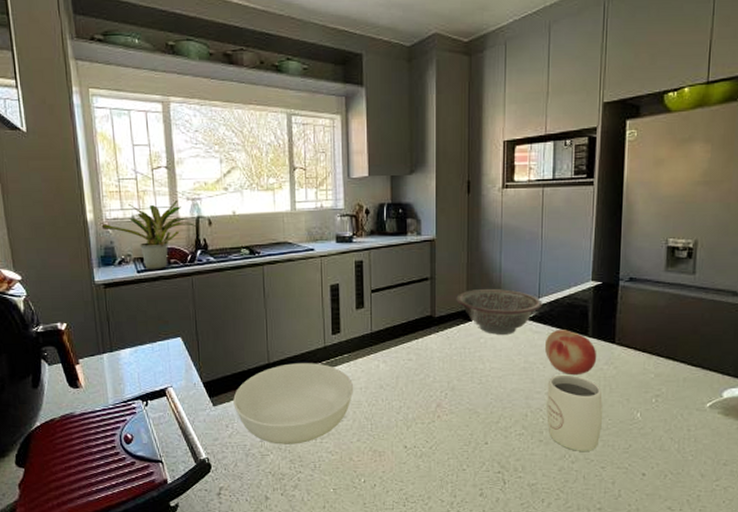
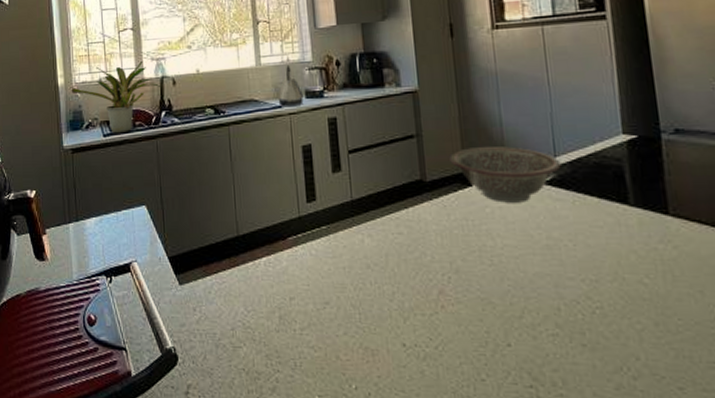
bowl: present [233,363,354,445] -> none [200,236,336,336]
kettle: none [310,210,334,250] -> present [278,64,304,107]
fruit: present [544,330,597,376] -> none [570,196,647,257]
mug: present [547,374,603,451] -> none [582,255,670,364]

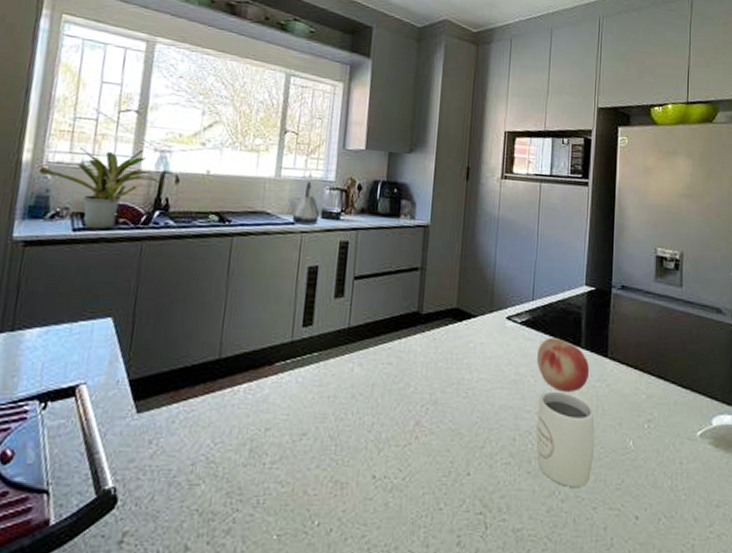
decorative bowl: present [449,146,561,203] -> none [446,285,536,340]
fruit: none [570,196,647,257] -> present [536,338,590,393]
mug: none [582,255,670,364] -> present [536,390,595,487]

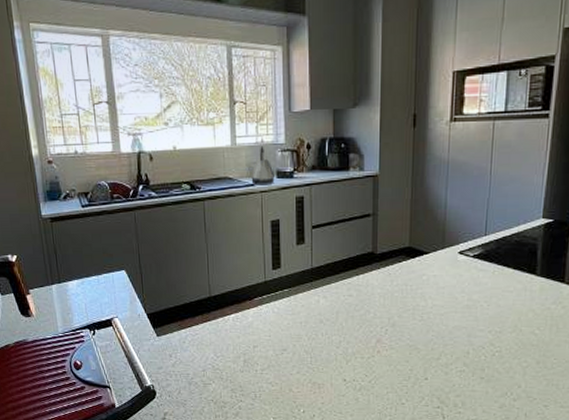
potted plant: present [40,146,159,231] -> none [47,136,137,205]
fruit: present [536,338,590,393] -> none [489,268,545,314]
mug: present [536,390,595,487] -> none [489,313,549,390]

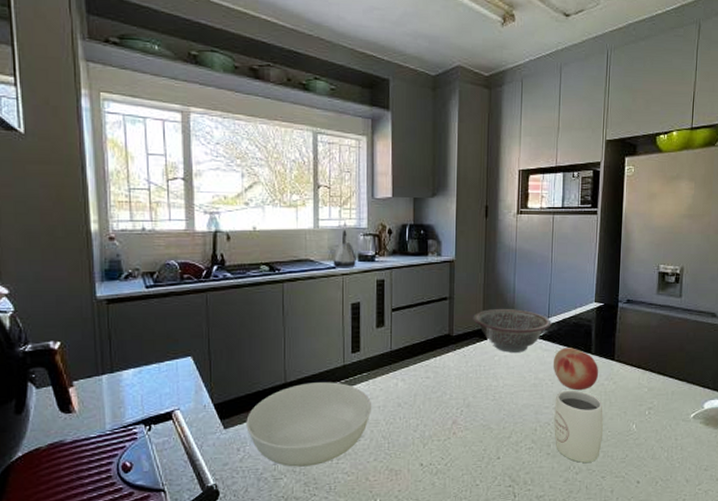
bowl: none [176,297,294,375] -> present [246,382,372,467]
decorative bowl: none [399,225,489,272] -> present [473,308,552,353]
fruit: none [489,268,545,314] -> present [552,348,599,391]
mug: none [489,313,549,390] -> present [554,390,603,463]

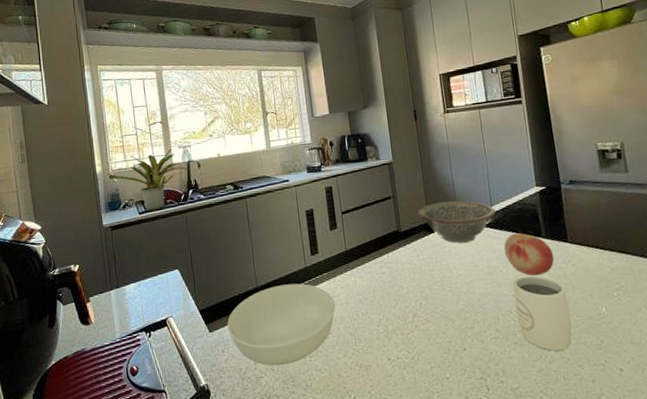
potted plant: none [108,214,213,286] -> present [109,149,187,212]
kettle: present [333,229,356,268] -> none [285,146,306,181]

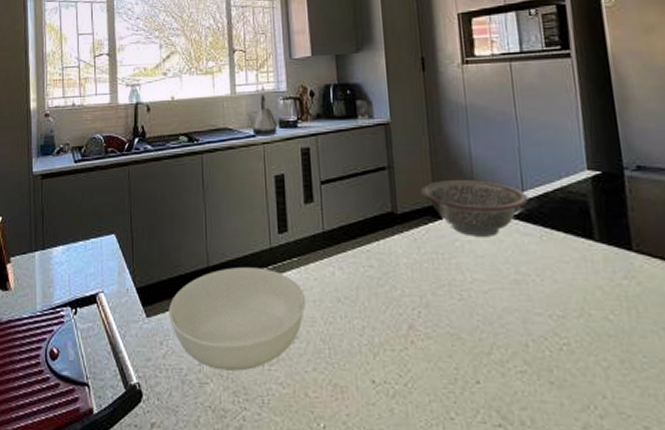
potted plant: present [109,149,187,212] -> none [44,87,134,160]
kettle: none [285,146,306,181] -> present [252,93,277,137]
fruit: present [503,233,555,276] -> none [538,232,612,293]
mug: present [512,275,572,351] -> none [549,291,635,402]

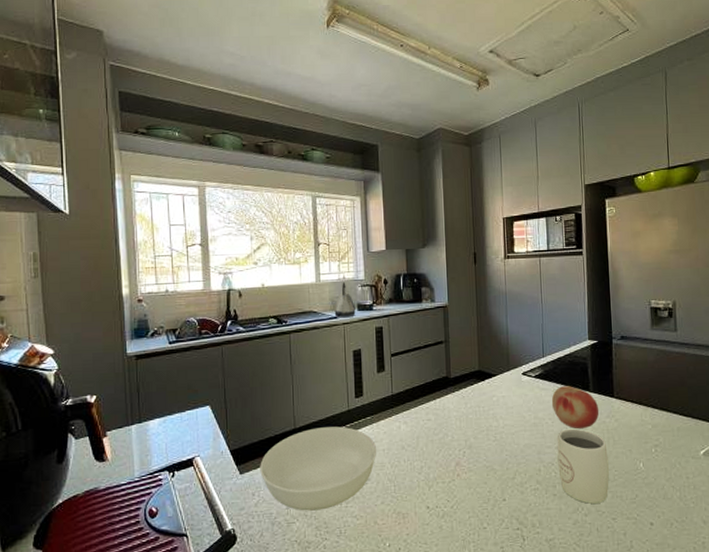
decorative bowl: present [420,179,529,237] -> none [469,349,547,393]
fruit: none [538,232,612,293] -> present [551,386,599,429]
mug: none [549,291,635,402] -> present [557,428,609,504]

